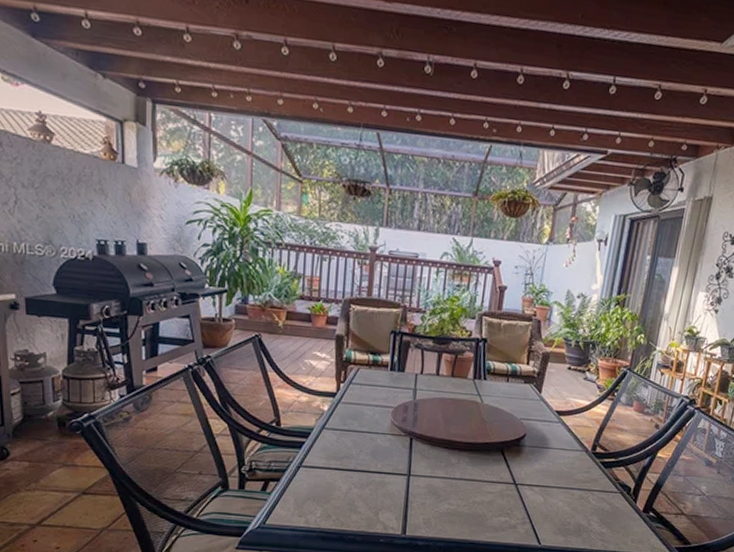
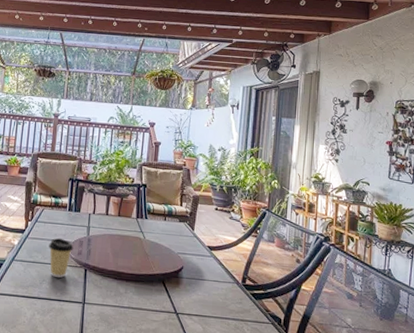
coffee cup: none [366,402,397,448] -> present [49,237,74,278]

